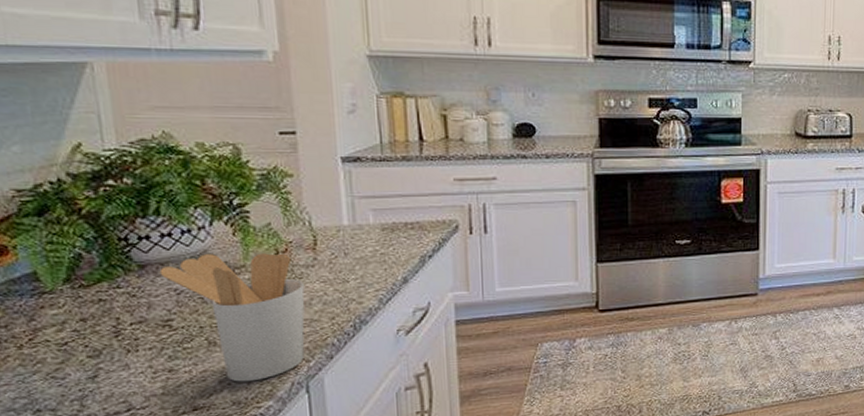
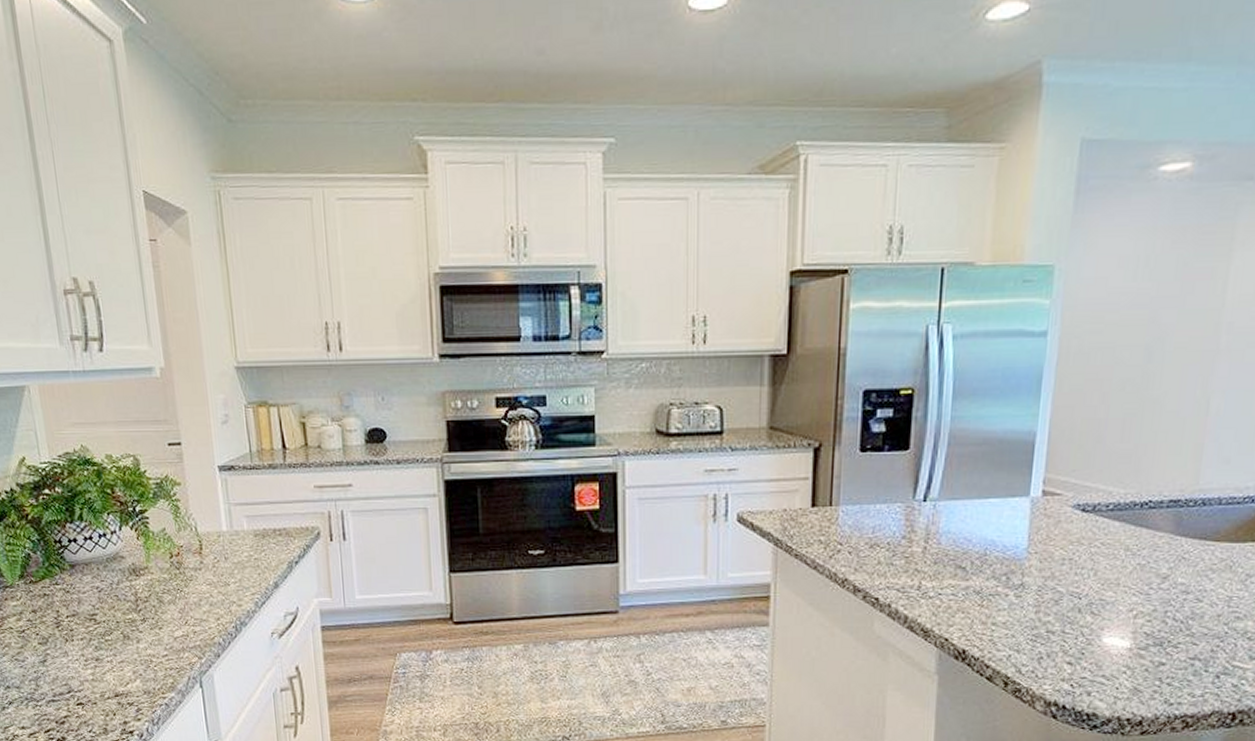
utensil holder: present [159,253,305,382] -> none [85,556,197,674]

